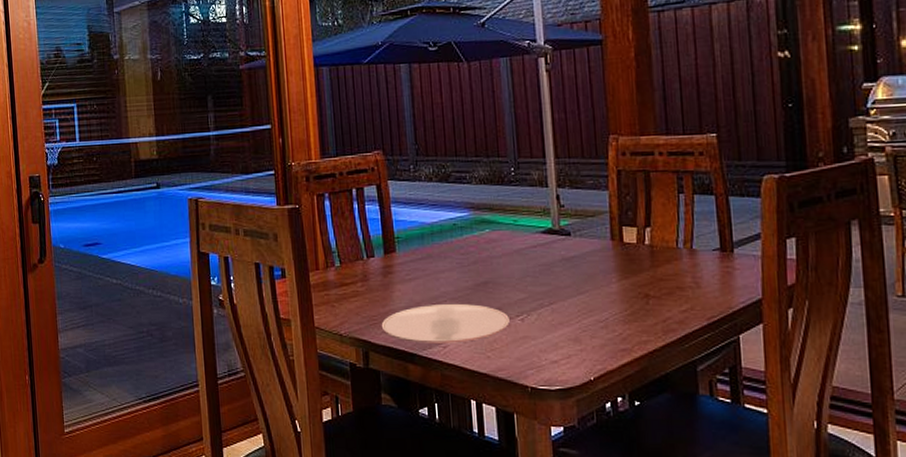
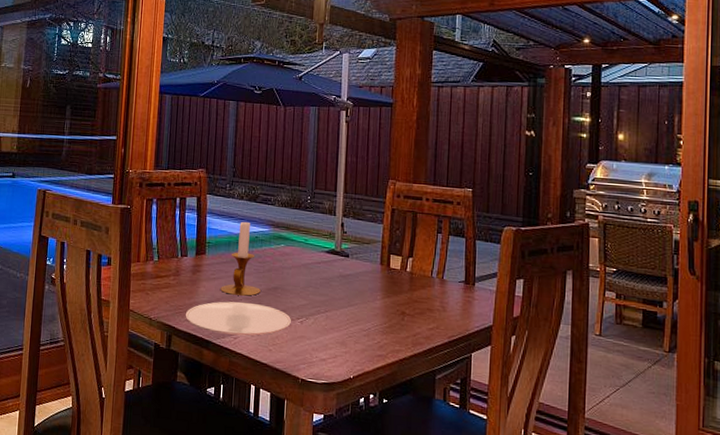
candlestick: none [419,207,469,296] -> present [220,221,262,296]

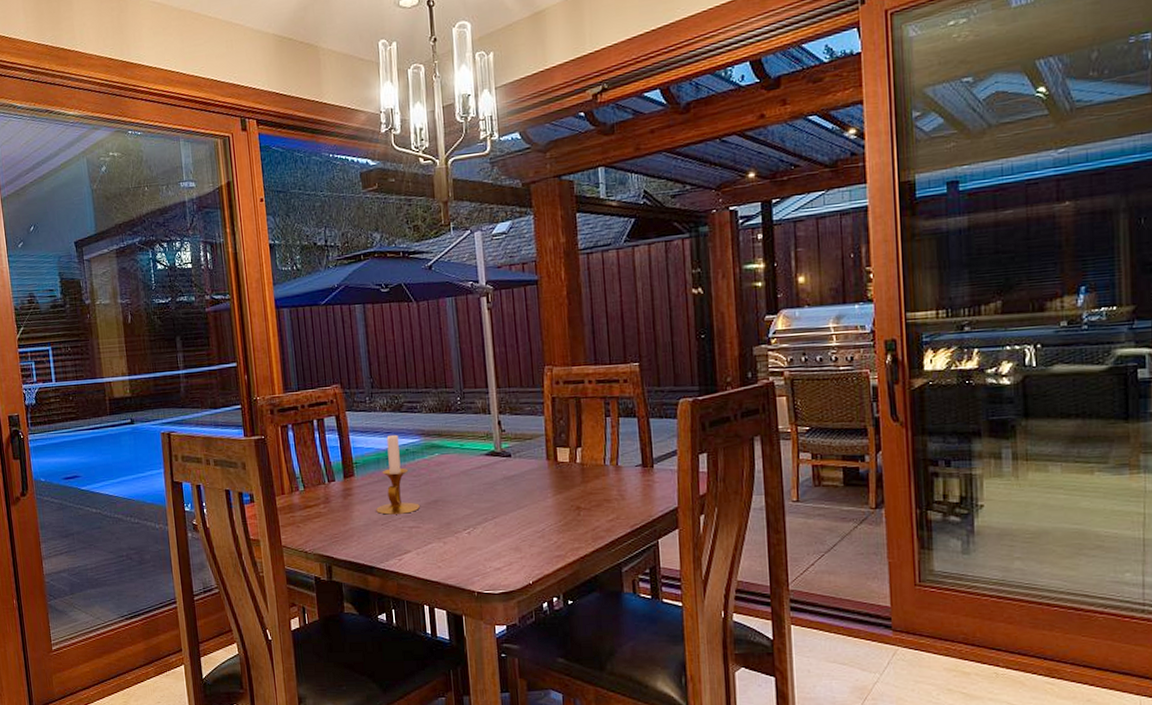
plate: present [185,301,291,336] -> none [342,520,458,557]

